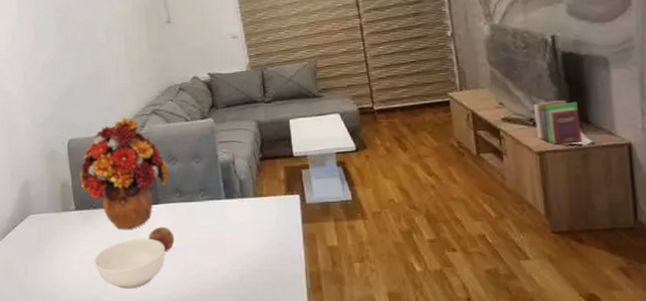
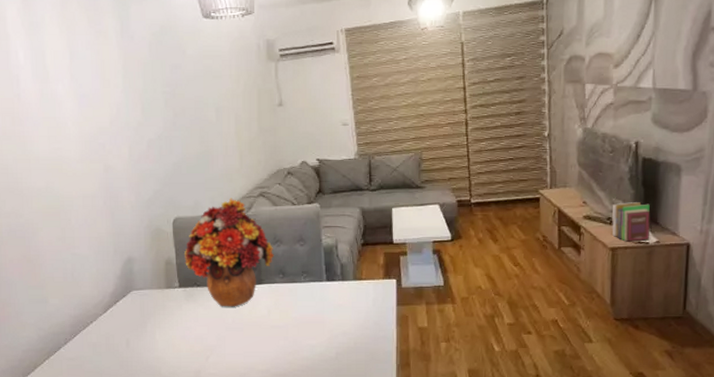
bowl: present [94,238,165,289] -> none [196,316,266,363]
fruit: present [148,226,175,251] -> none [250,305,276,329]

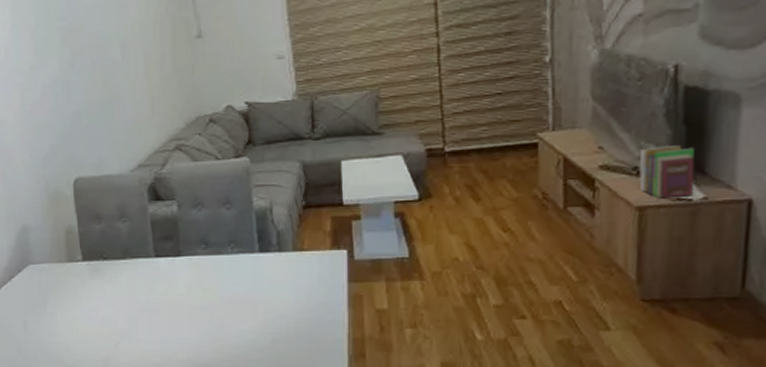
flower arrangement: present [183,198,274,307] -> none [87,153,195,284]

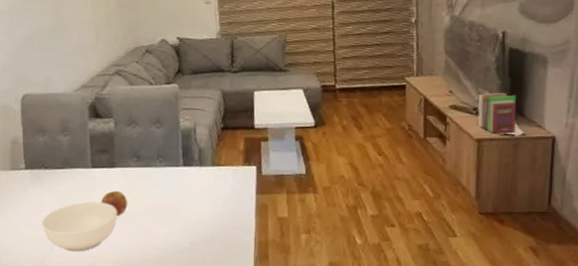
bowl: none [104,295,186,351] -> present [42,201,117,252]
fruit: none [166,282,198,310] -> present [100,190,128,215]

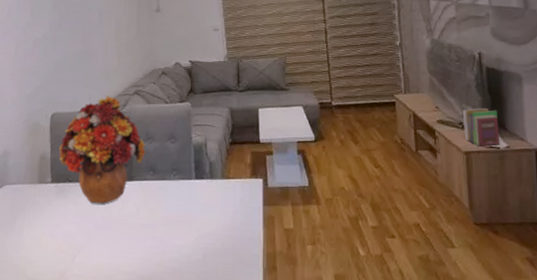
flower arrangement: none [31,75,129,192] -> present [58,95,146,204]
bowl: present [42,201,117,252] -> none [64,214,134,264]
fruit: present [100,190,128,215] -> none [119,203,145,227]

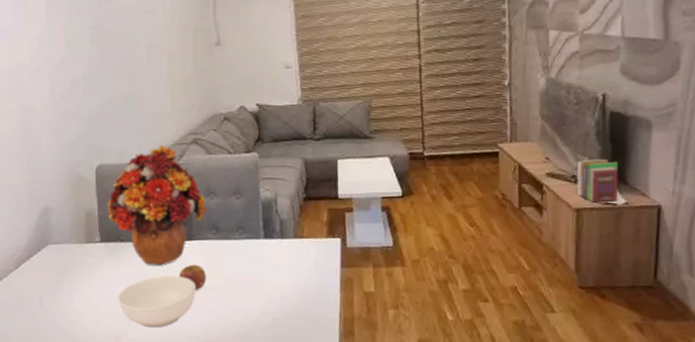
bowl: none [64,214,134,264] -> present [118,275,195,328]
fruit: none [119,203,145,227] -> present [178,264,207,290]

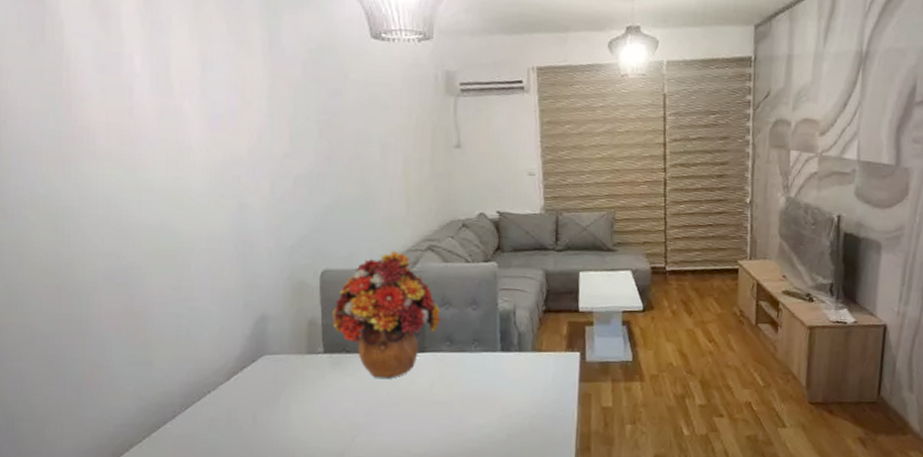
bowl: present [118,275,195,328] -> none [341,389,427,444]
fruit: present [178,264,207,290] -> none [408,377,439,405]
books: present [577,159,619,203] -> none [810,278,850,321]

